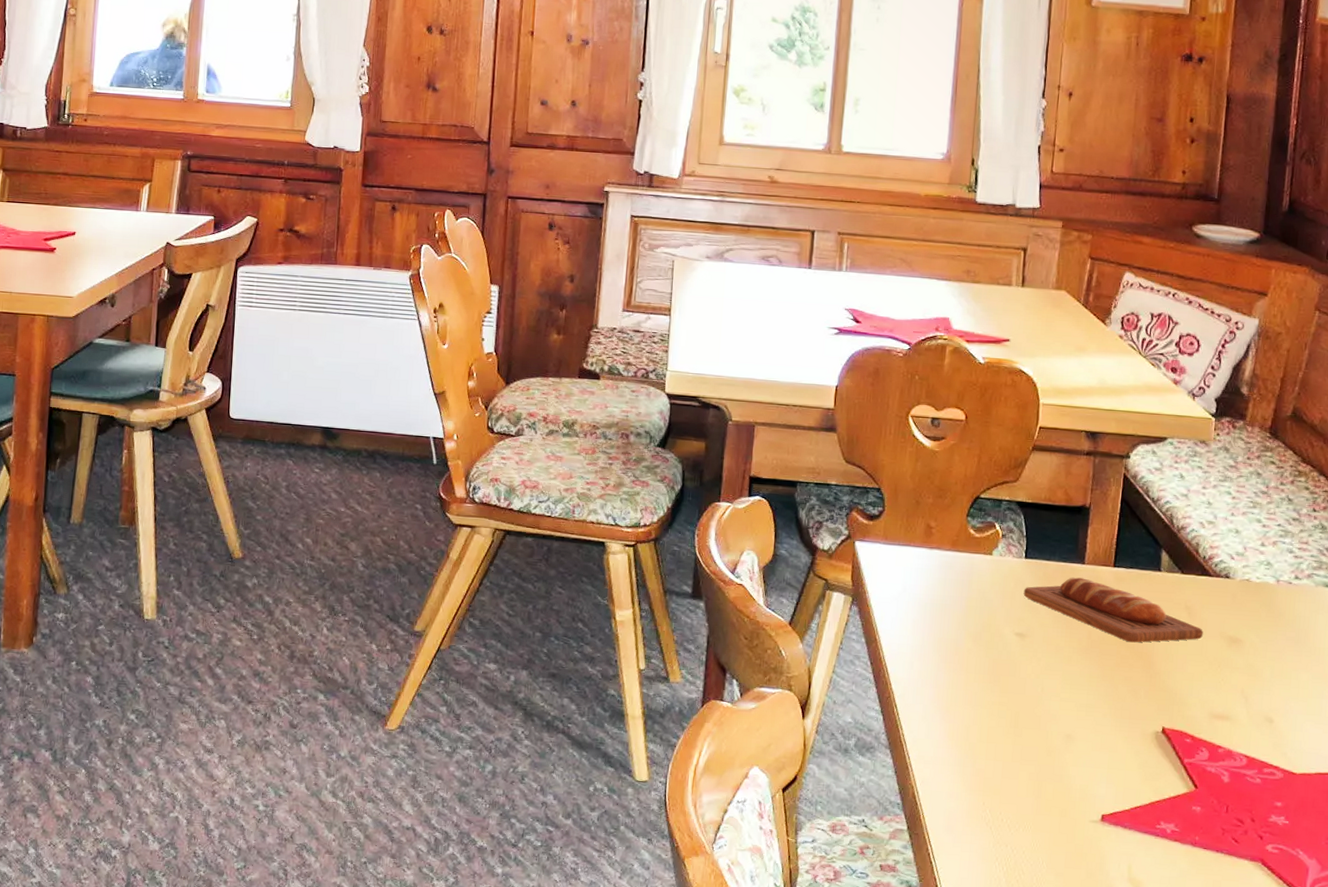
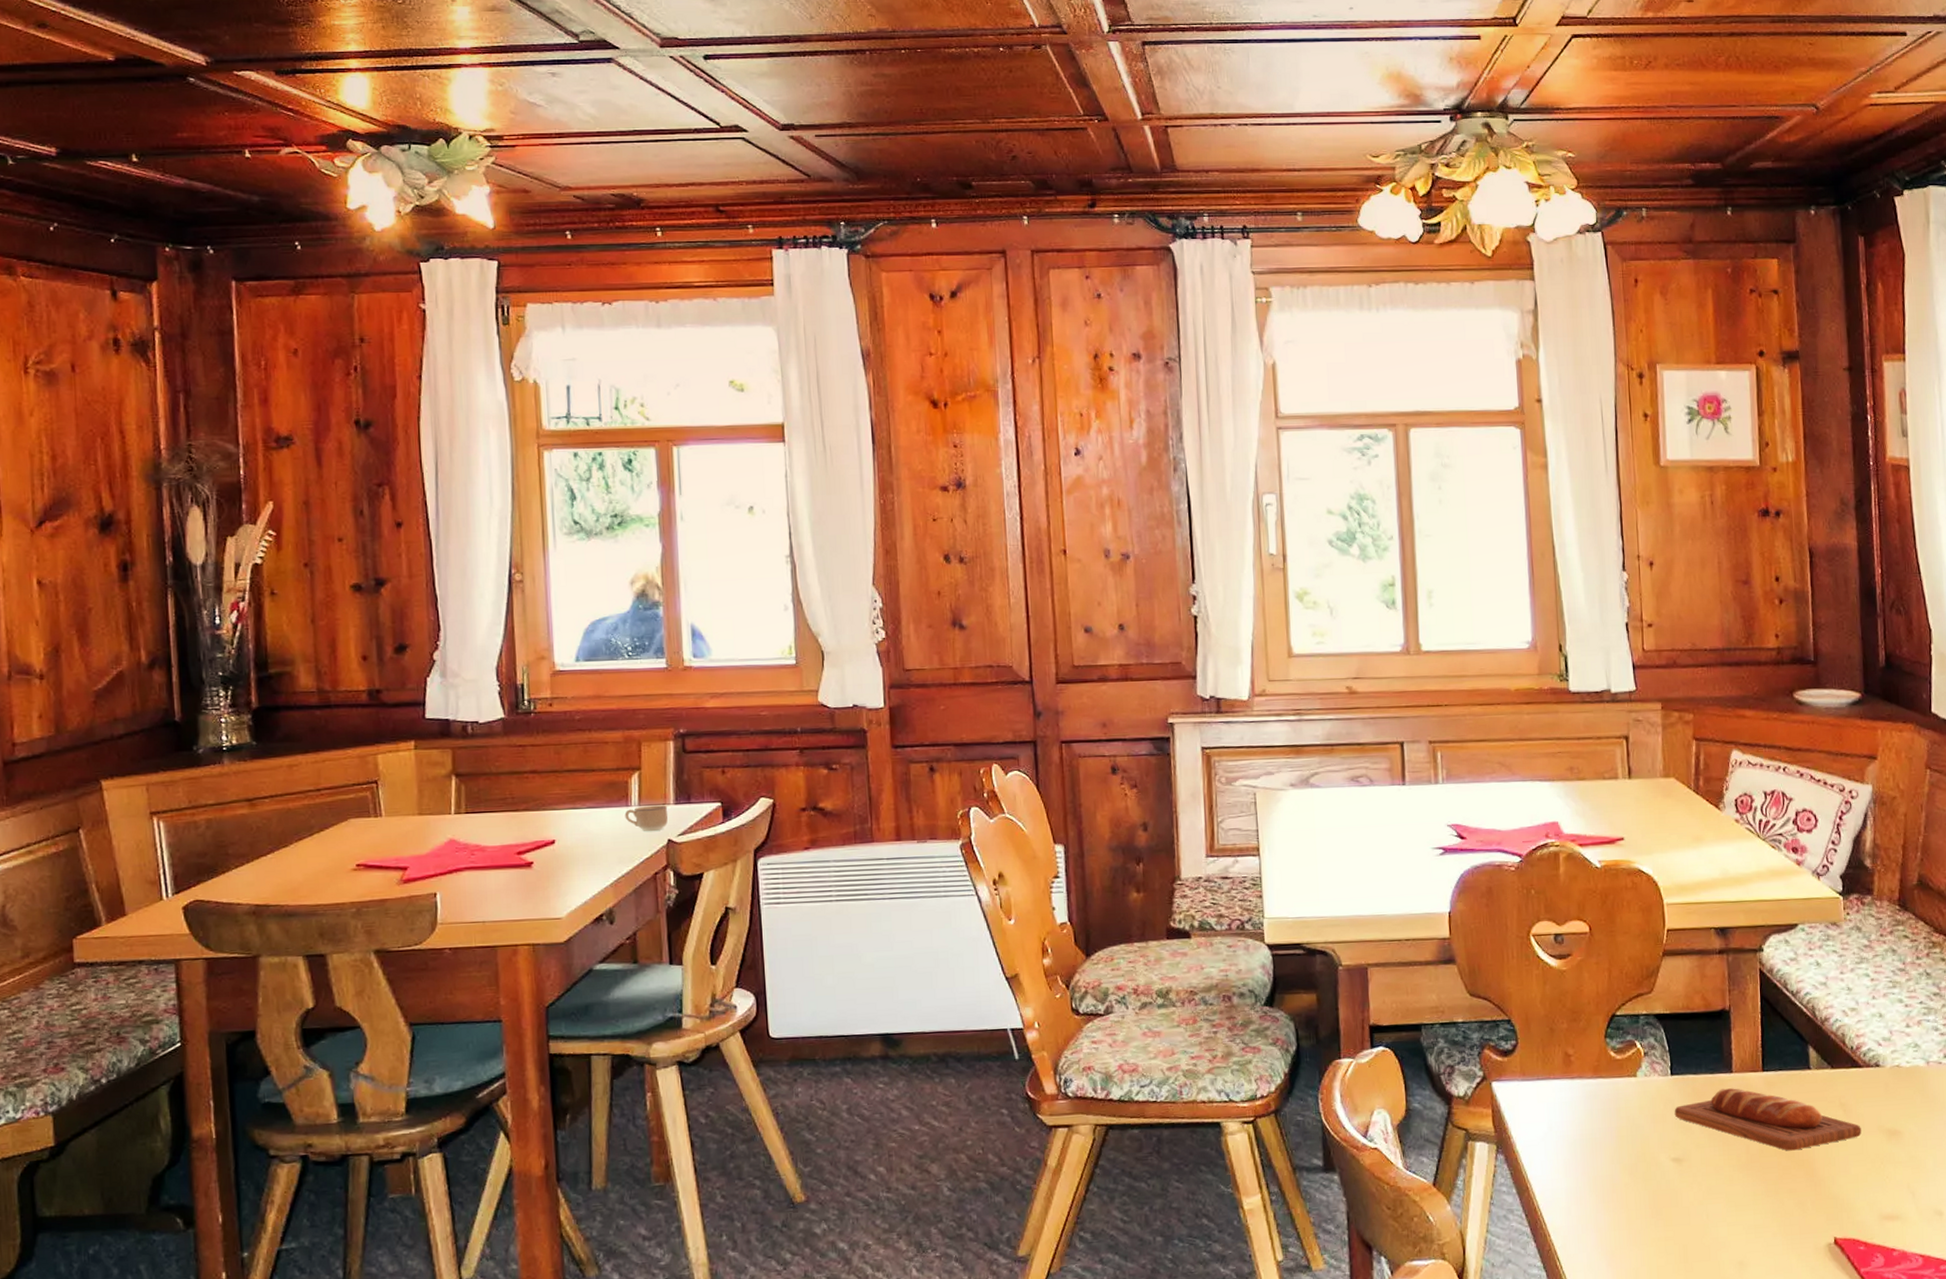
cup: none [134,212,170,235] -> present [624,805,669,832]

